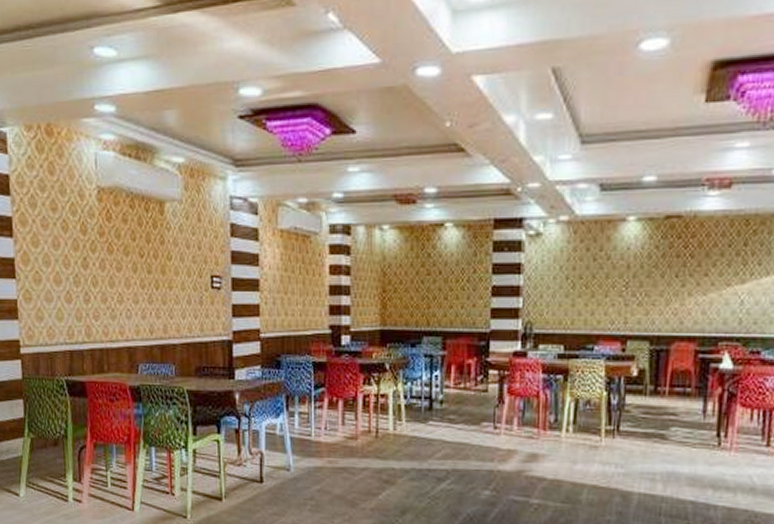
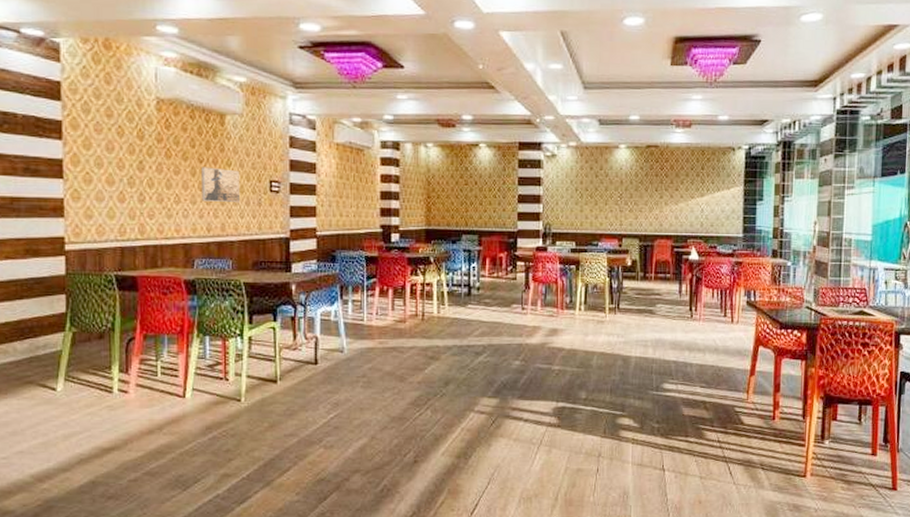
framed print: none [143,262,181,302] -> present [201,167,239,203]

